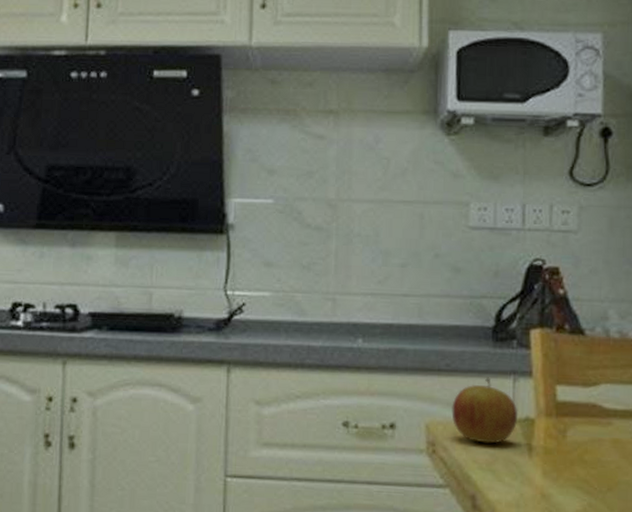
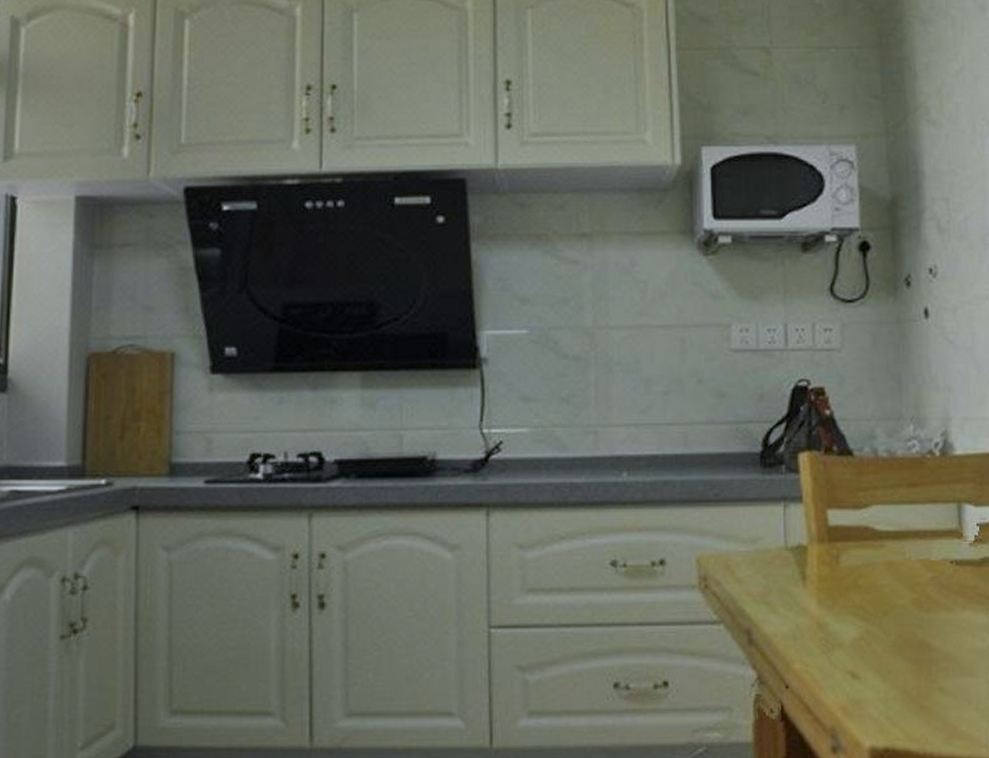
apple: present [451,377,519,444] -> none [722,505,790,575]

